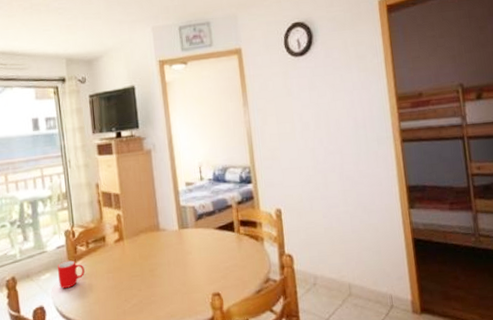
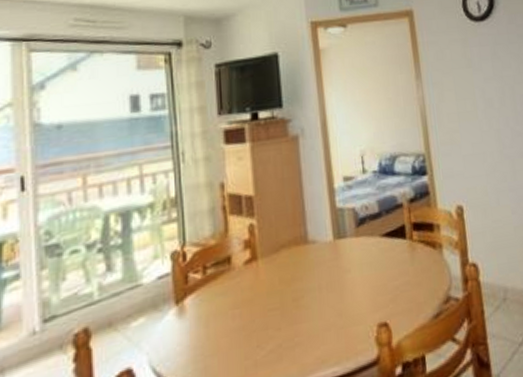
cup: present [57,260,85,289] -> none [156,294,199,338]

